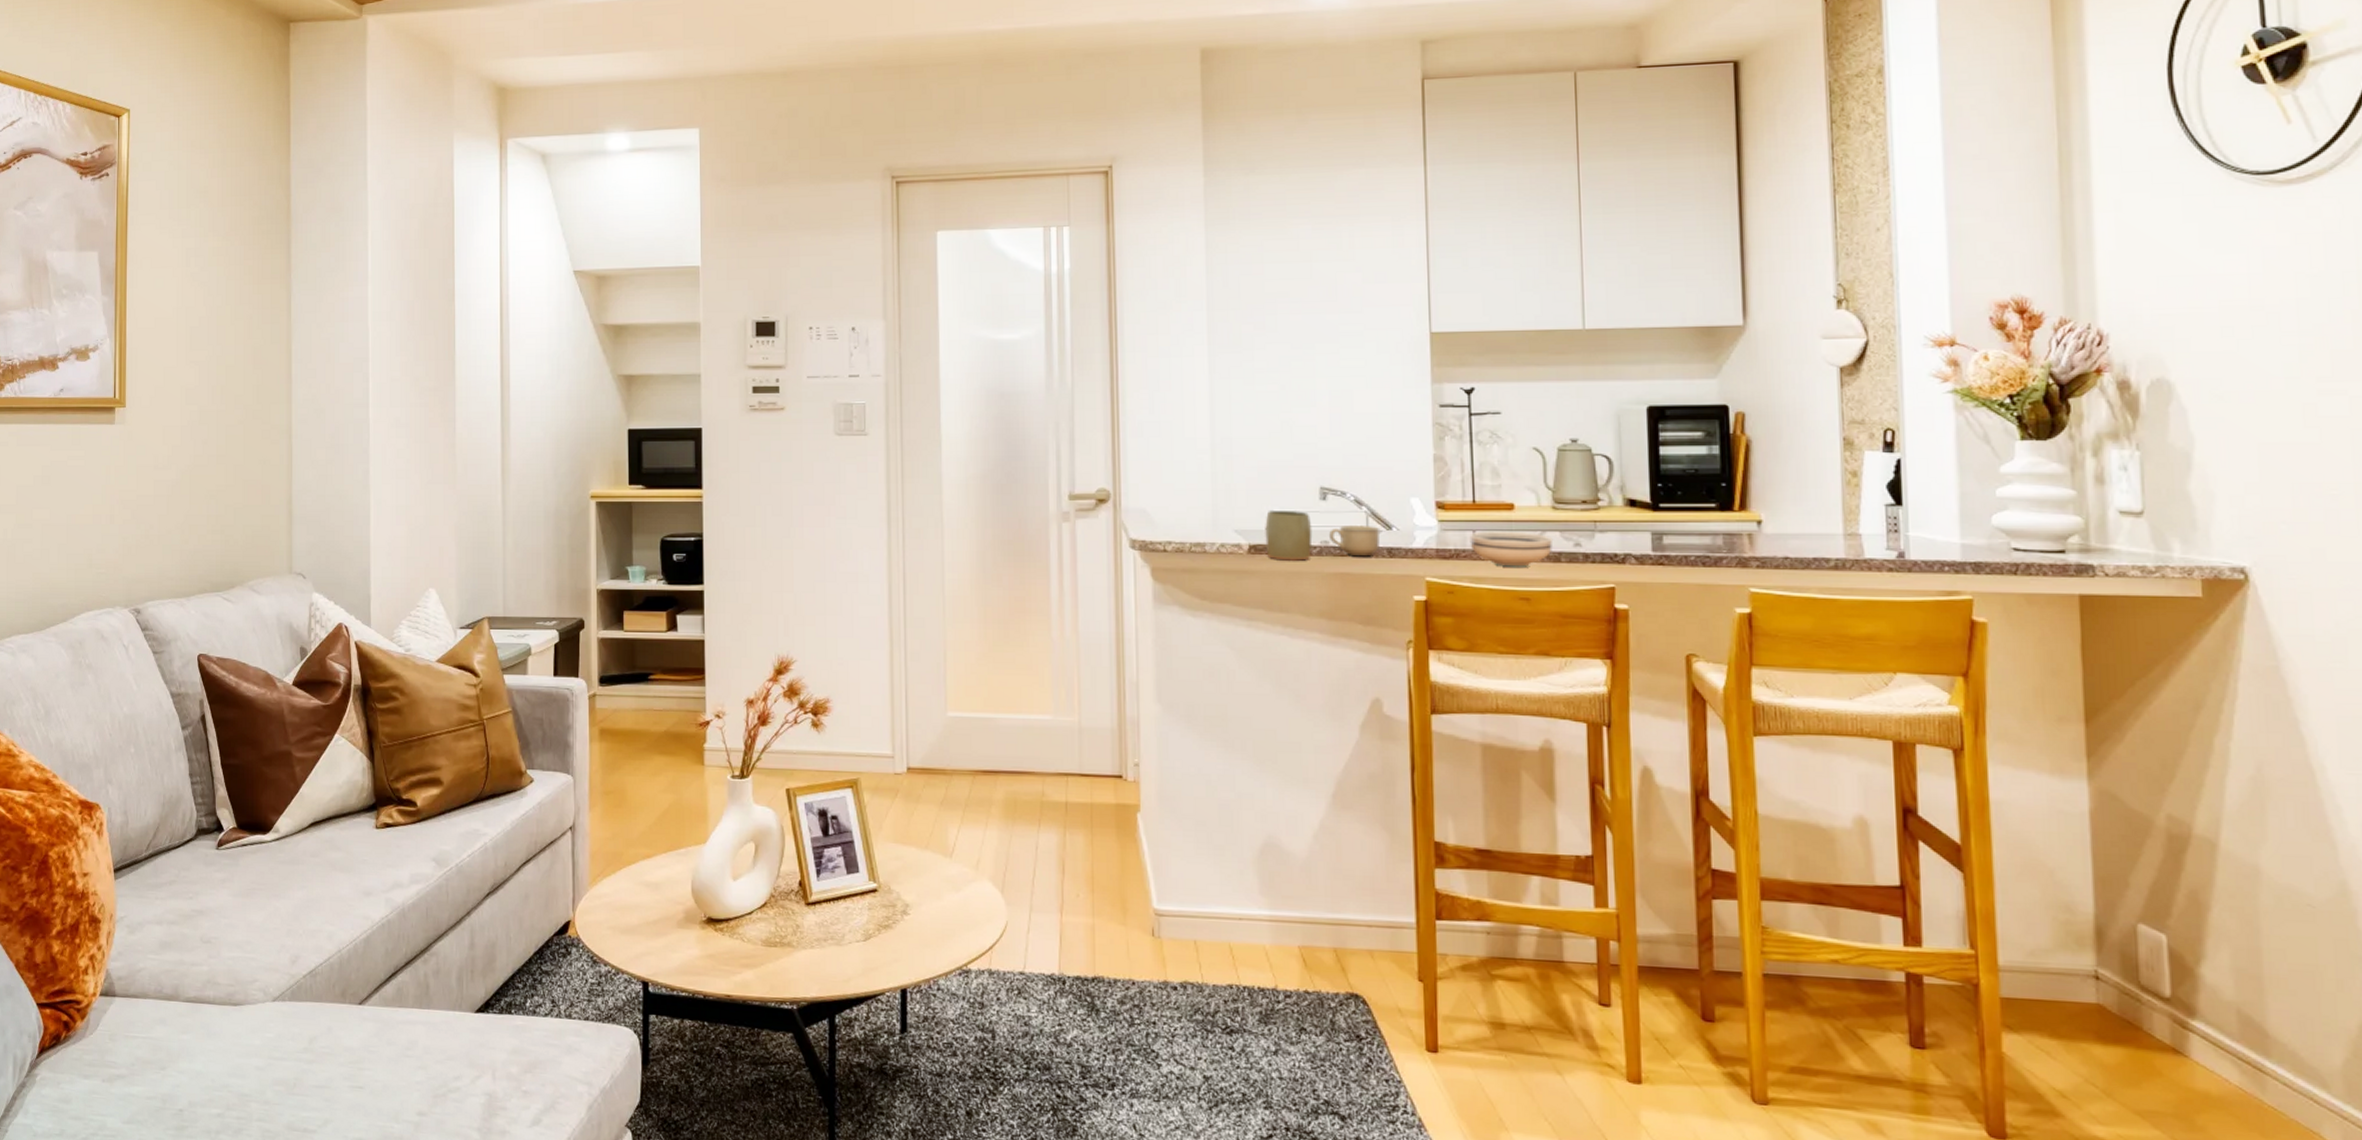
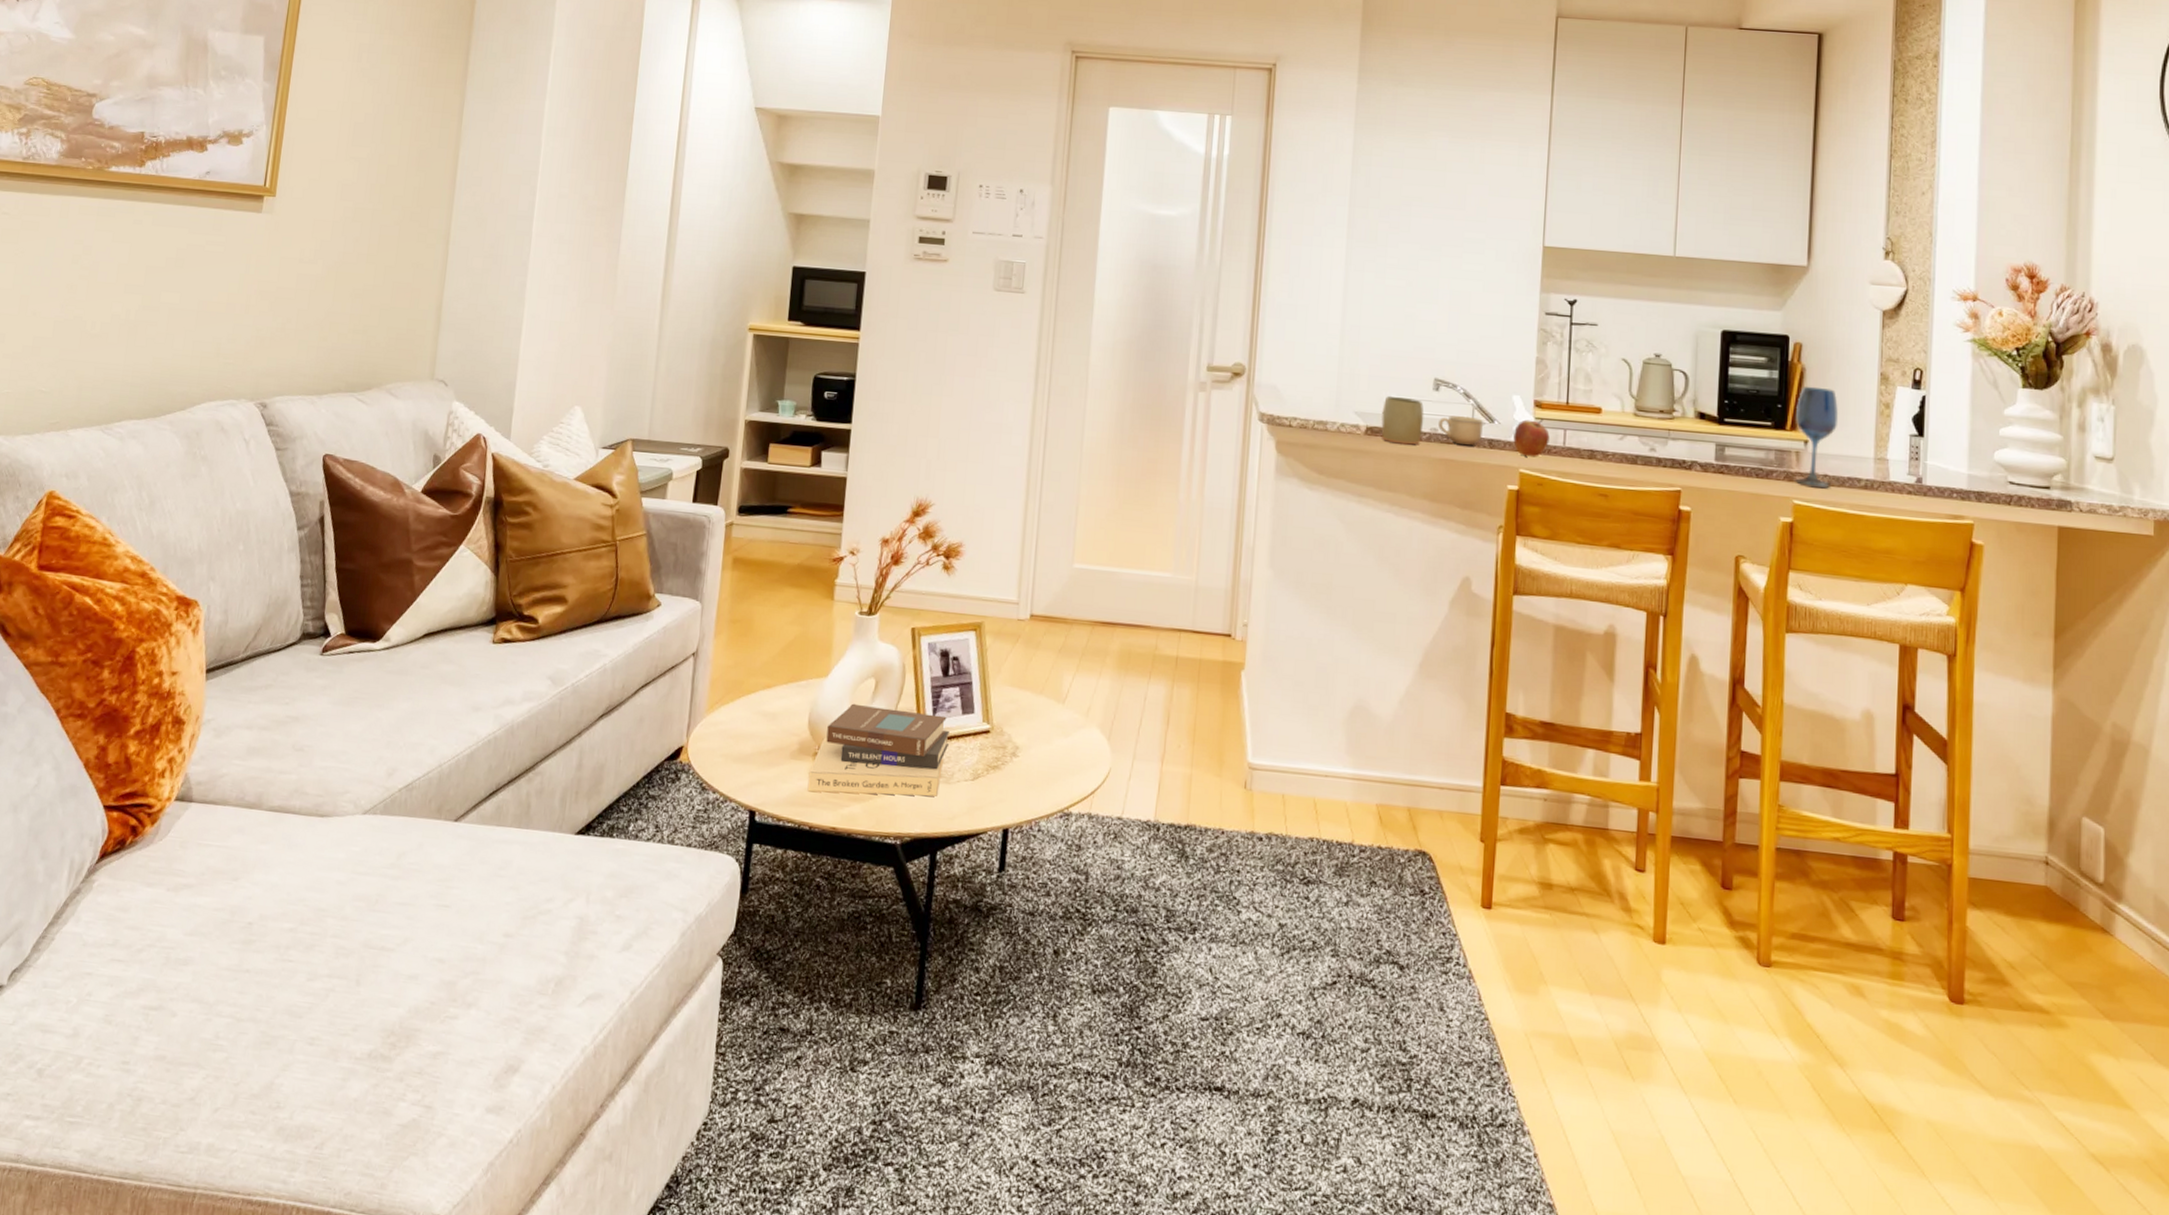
books: none [697,870,836,960] -> present [807,704,950,797]
fruit: none [1415,520,1457,563] -> present [1513,418,1550,457]
bowl: present [1469,531,1554,567] -> none [1560,430,1633,466]
wineglass: none [1744,459,1797,571] -> present [1793,386,1839,488]

